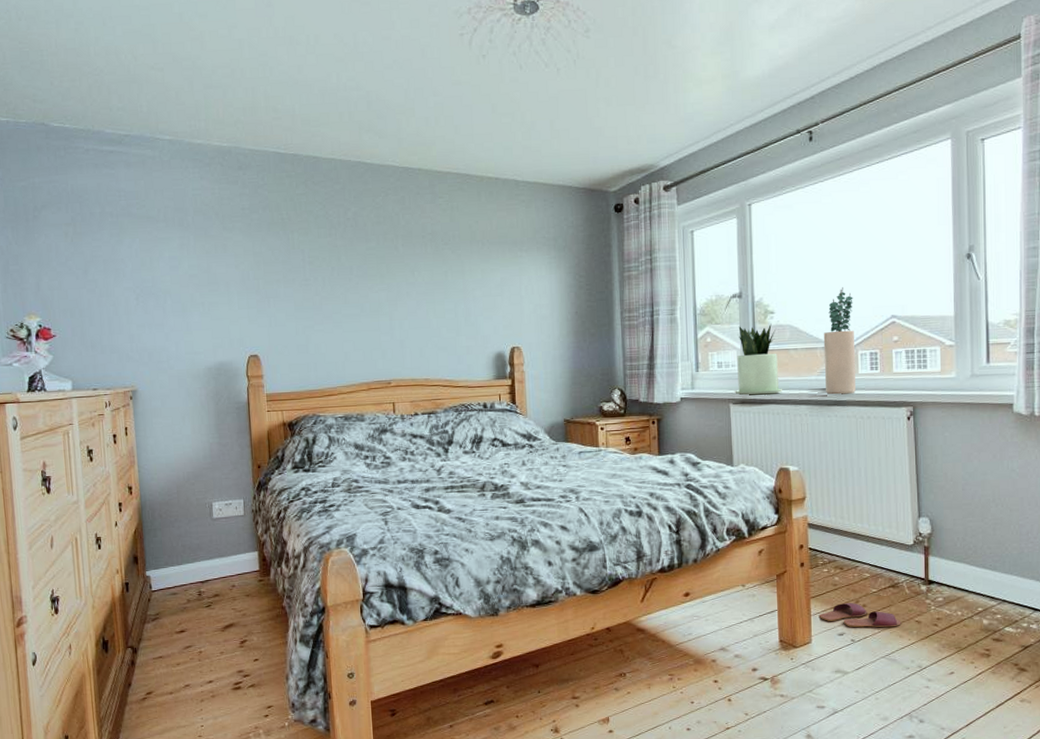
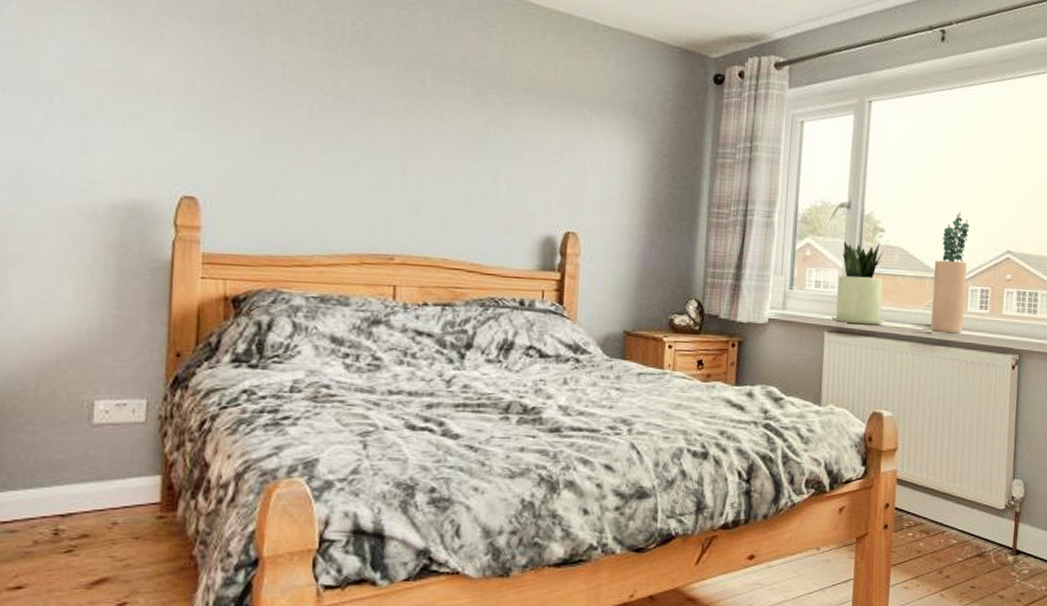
slippers: present [818,602,901,628] -> none [897,572,984,603]

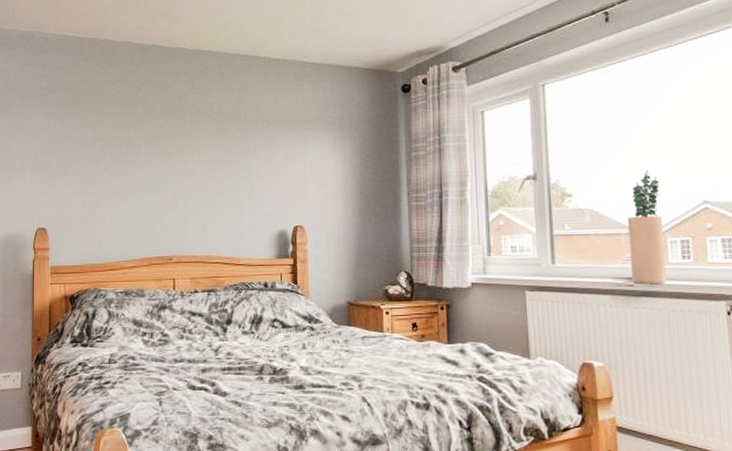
planter: present [831,241,885,326] -> none [530,207,584,283]

